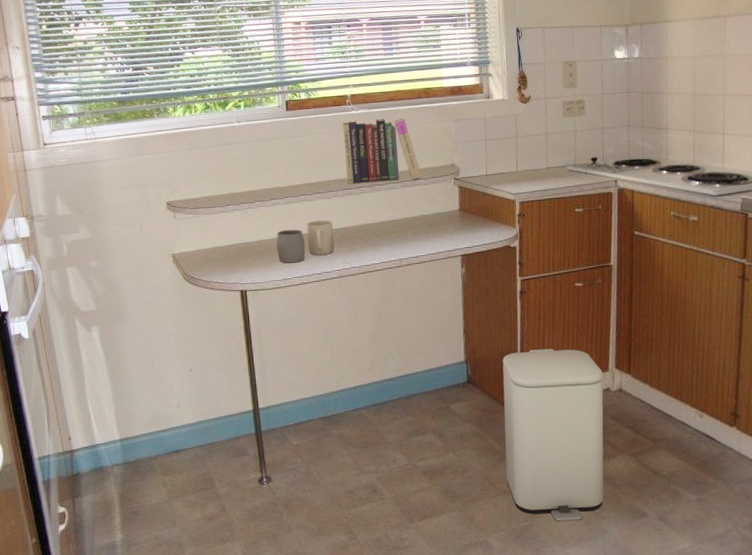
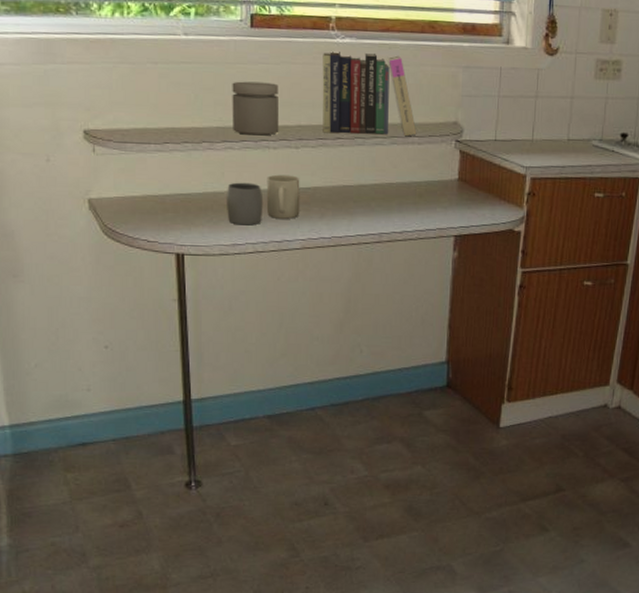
jar: none [275,150,314,193] -> present [232,81,280,136]
pedal bin: present [502,348,604,522] -> none [480,354,602,548]

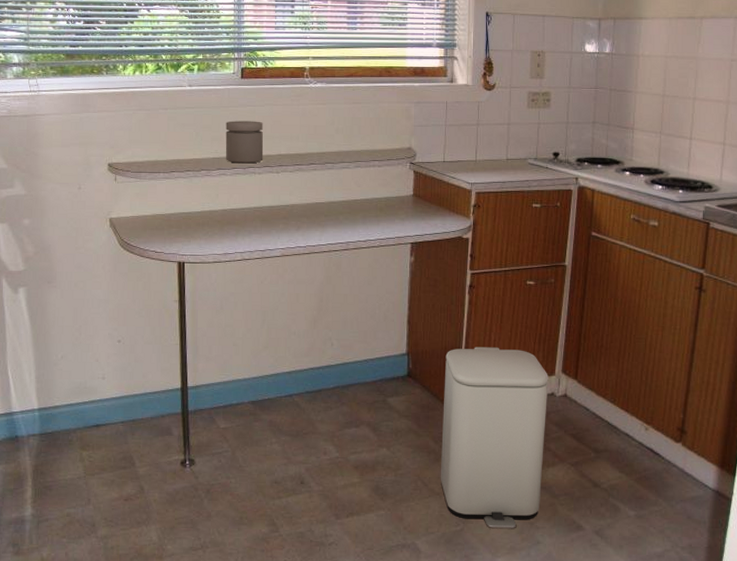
mug: present [226,182,264,226] -> none [219,202,250,238]
mug: present [266,174,300,219] -> none [252,195,280,231]
books: present [322,52,417,137] -> none [298,94,377,161]
pedal bin: none [480,354,602,548] -> present [440,347,548,529]

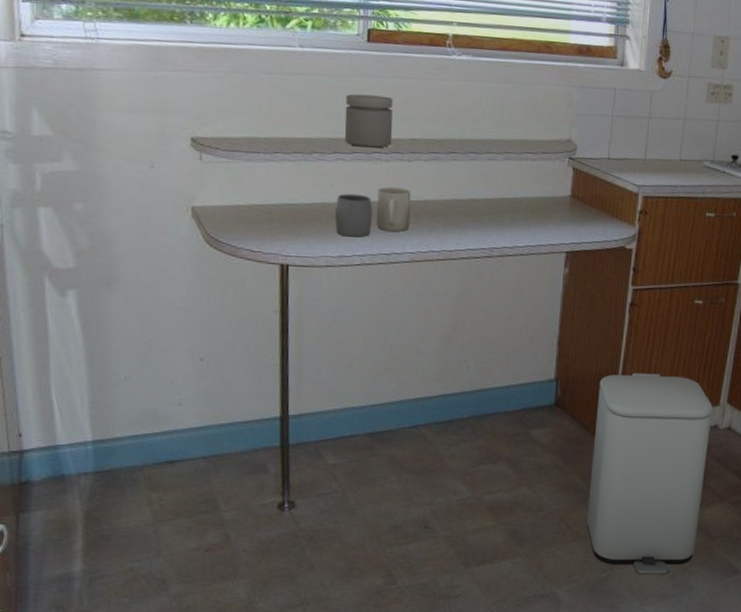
mug: none [219,202,250,238] -> present [334,193,373,237]
mug: none [252,195,280,231] -> present [376,187,412,232]

